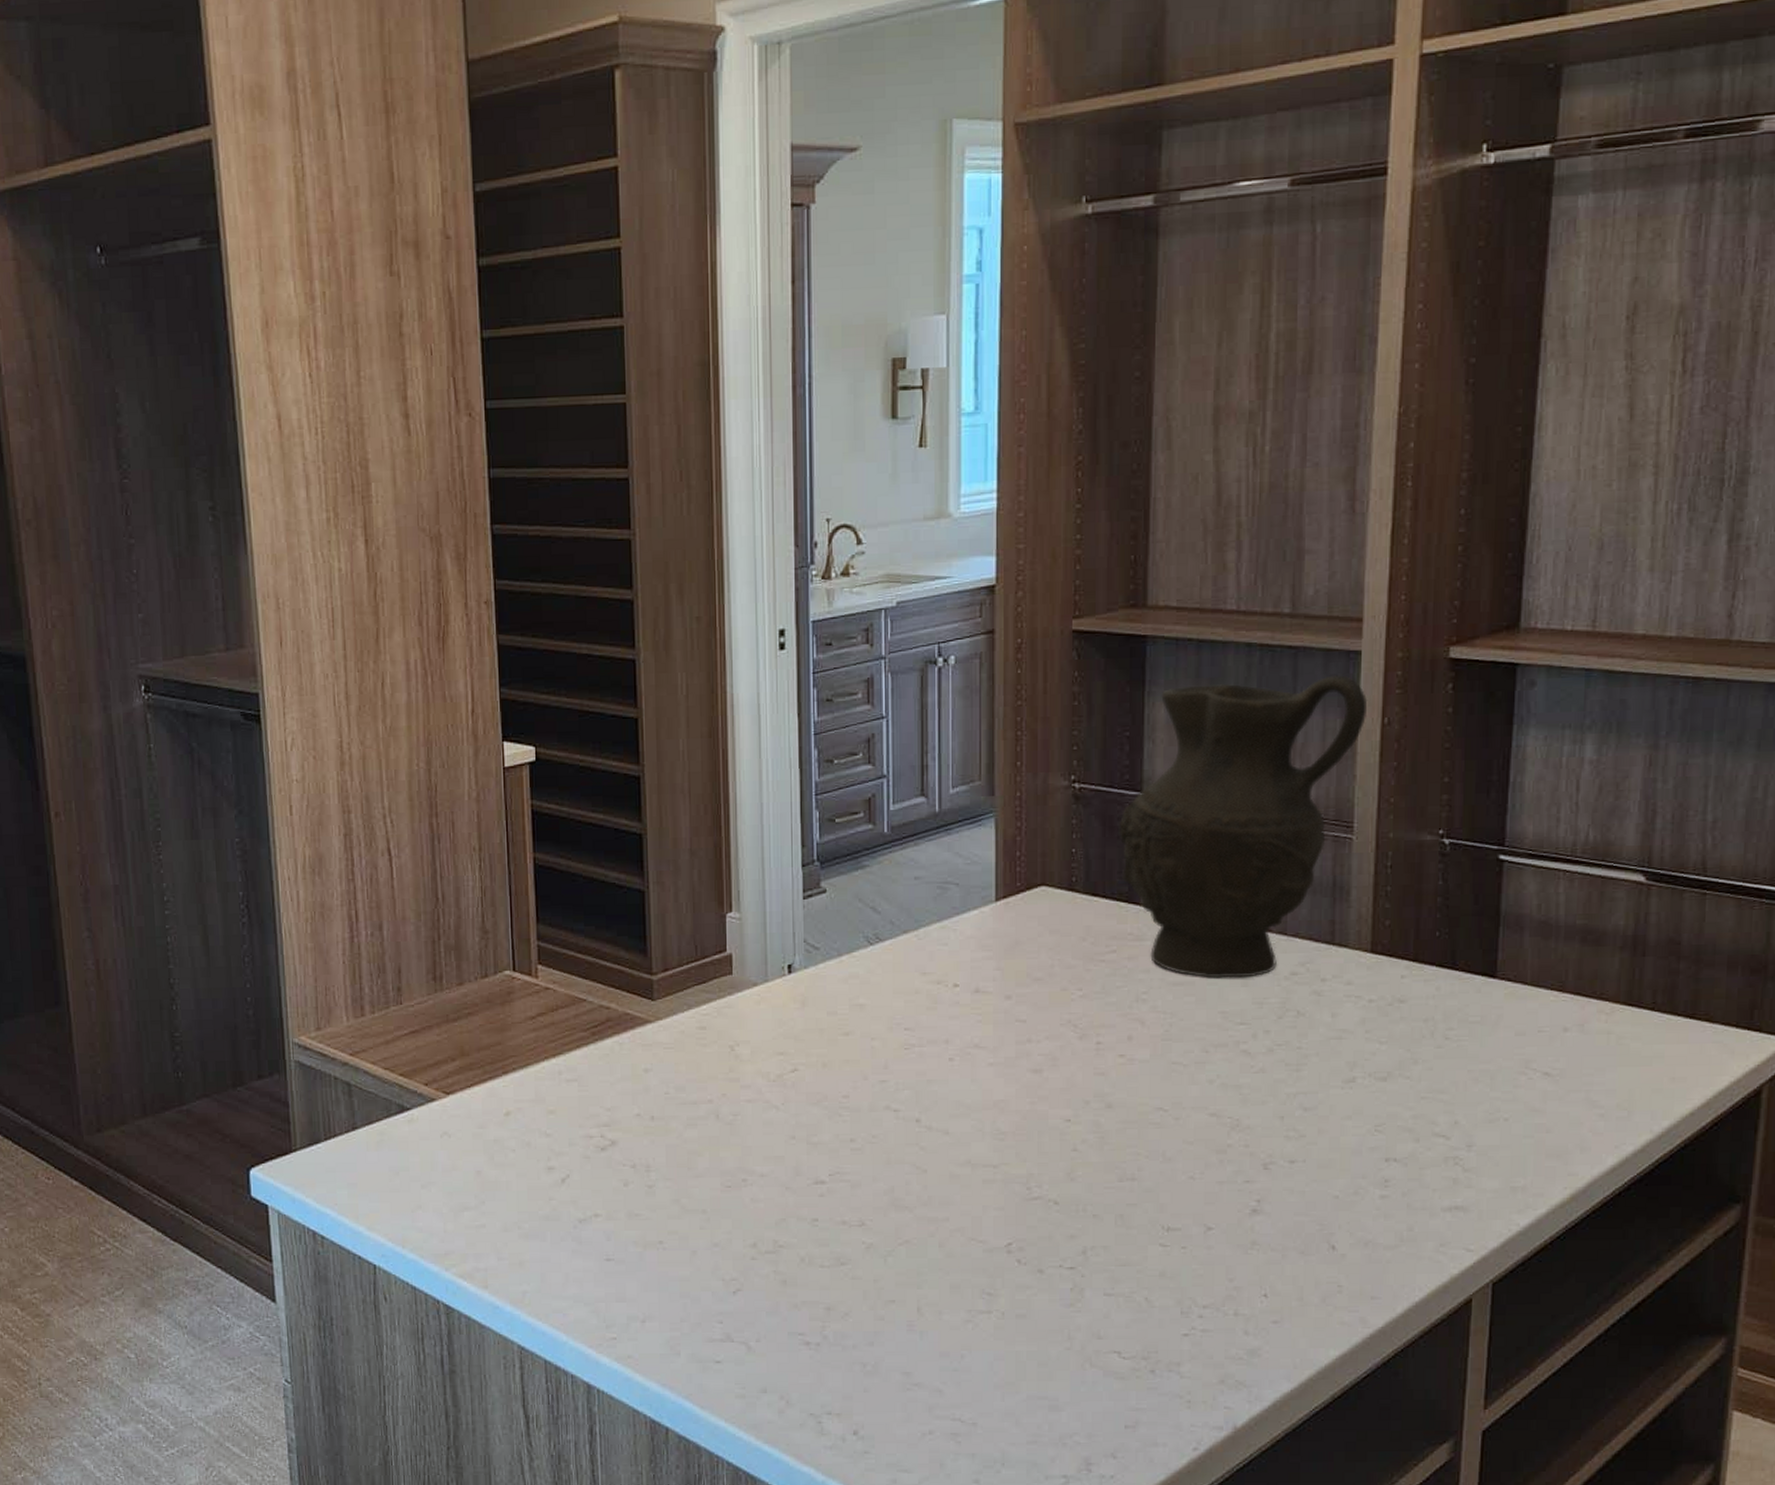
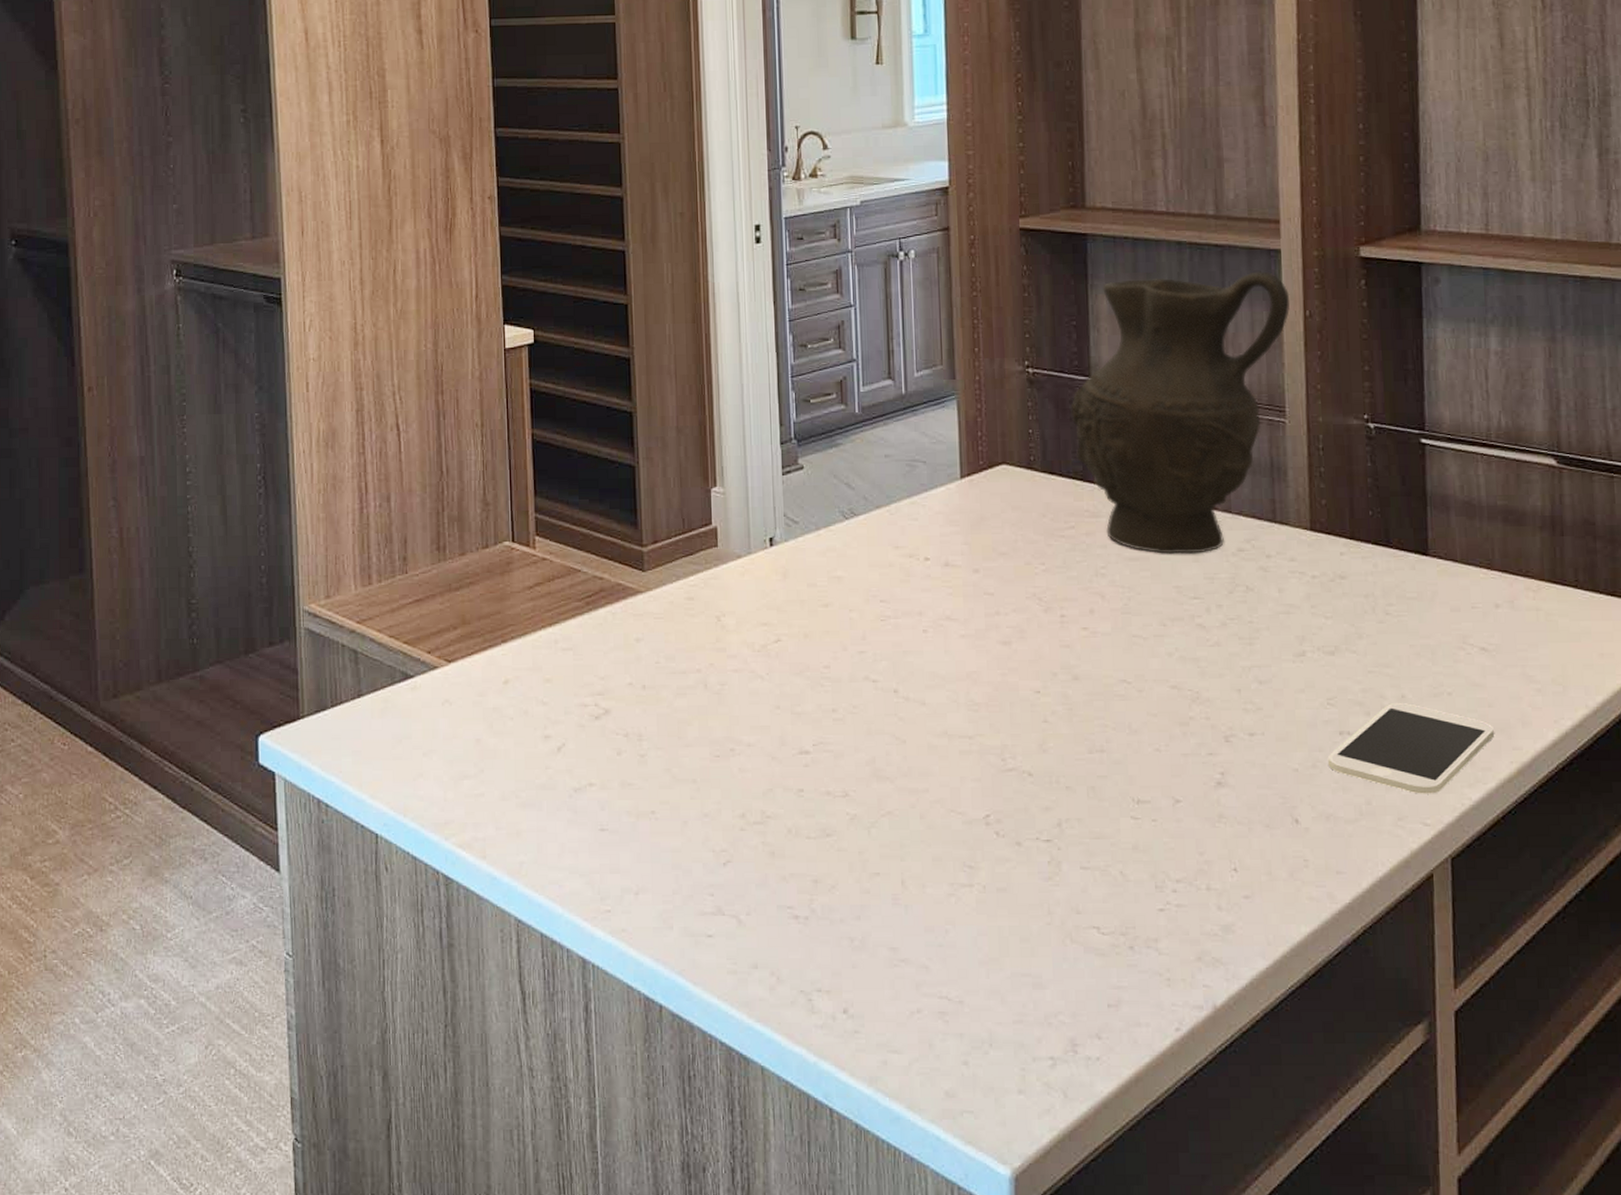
smartphone: none [1370,1128,1550,1220] -> present [1327,702,1494,794]

